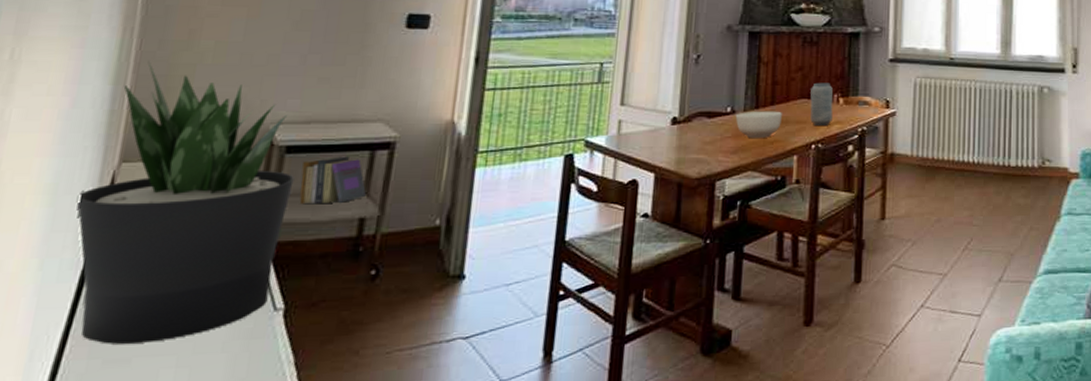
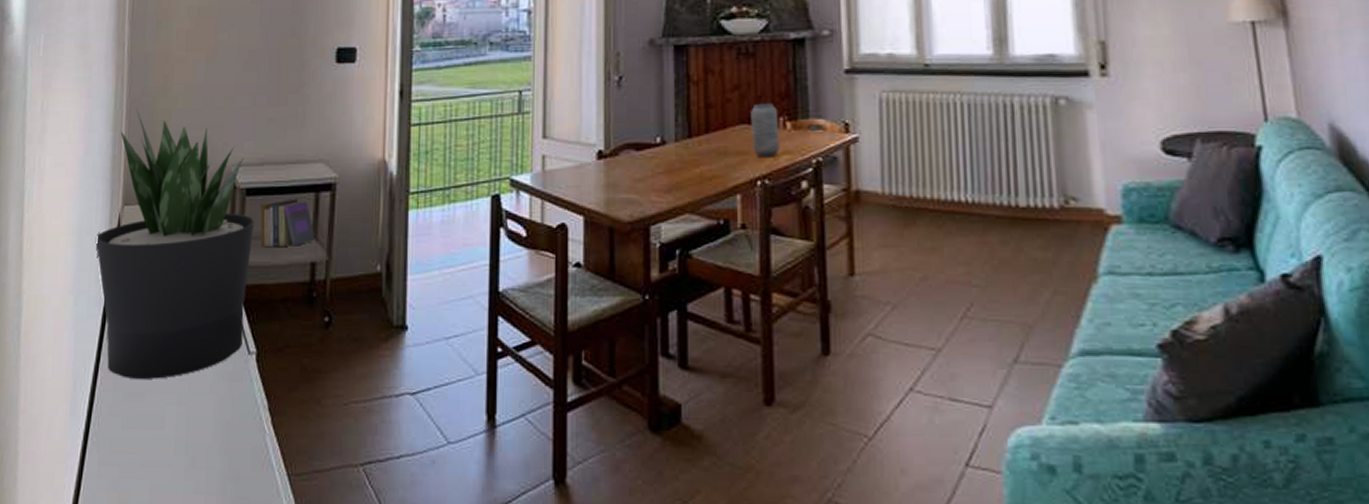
bowl: present [735,111,783,139] -> none [666,140,721,175]

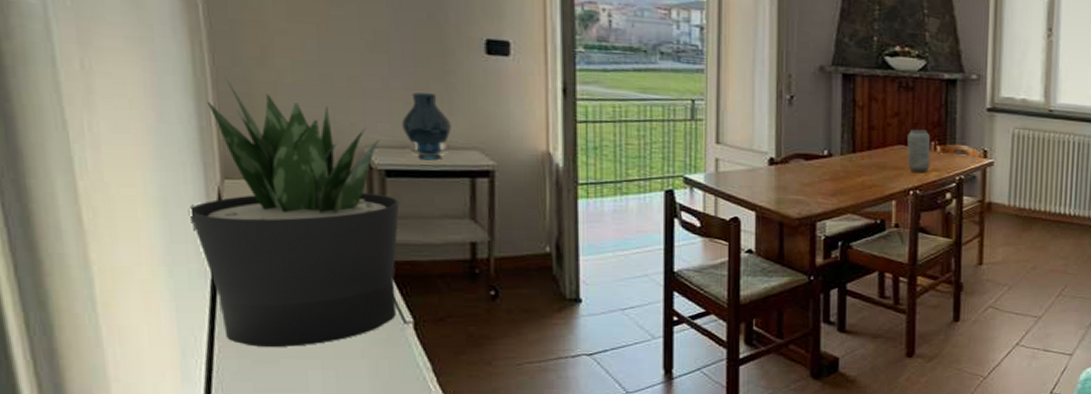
books: present [260,198,316,248] -> none [405,182,474,228]
vase: none [262,107,303,175] -> present [401,92,452,159]

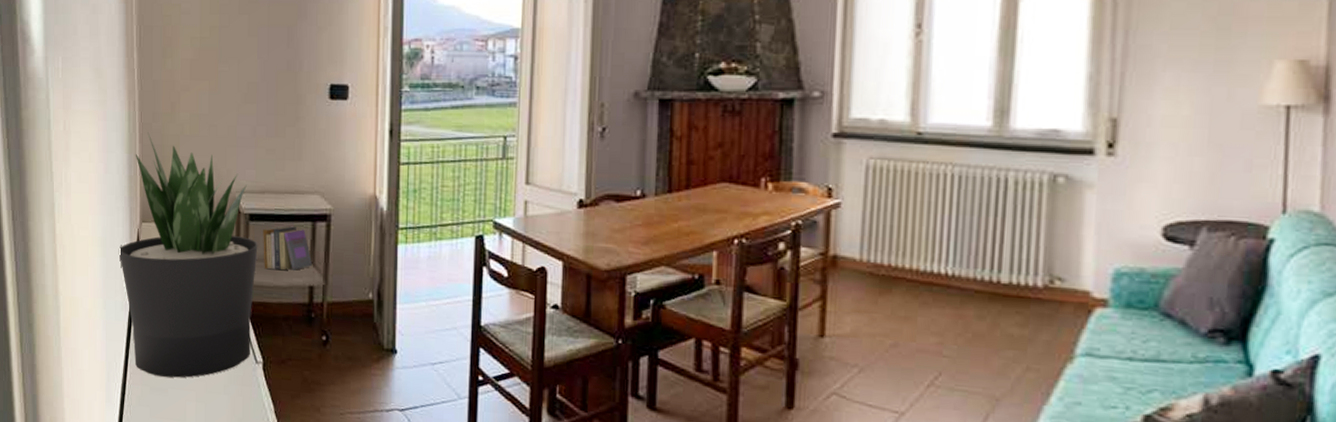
vase: present [401,92,452,159] -> none [263,139,300,204]
books: none [405,182,474,228] -> present [263,226,313,270]
vase: present [907,129,931,172] -> none [732,162,761,216]

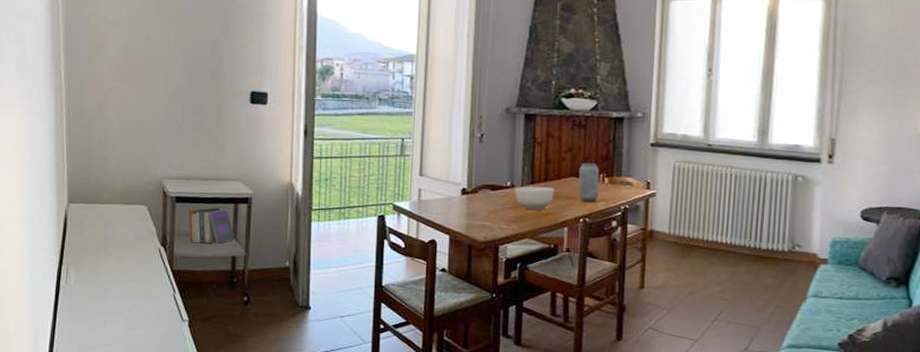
planter: present [118,132,258,378] -> none [45,125,184,336]
bowl: none [646,195,700,229] -> present [514,186,555,211]
vase: none [732,162,761,216] -> present [578,163,599,202]

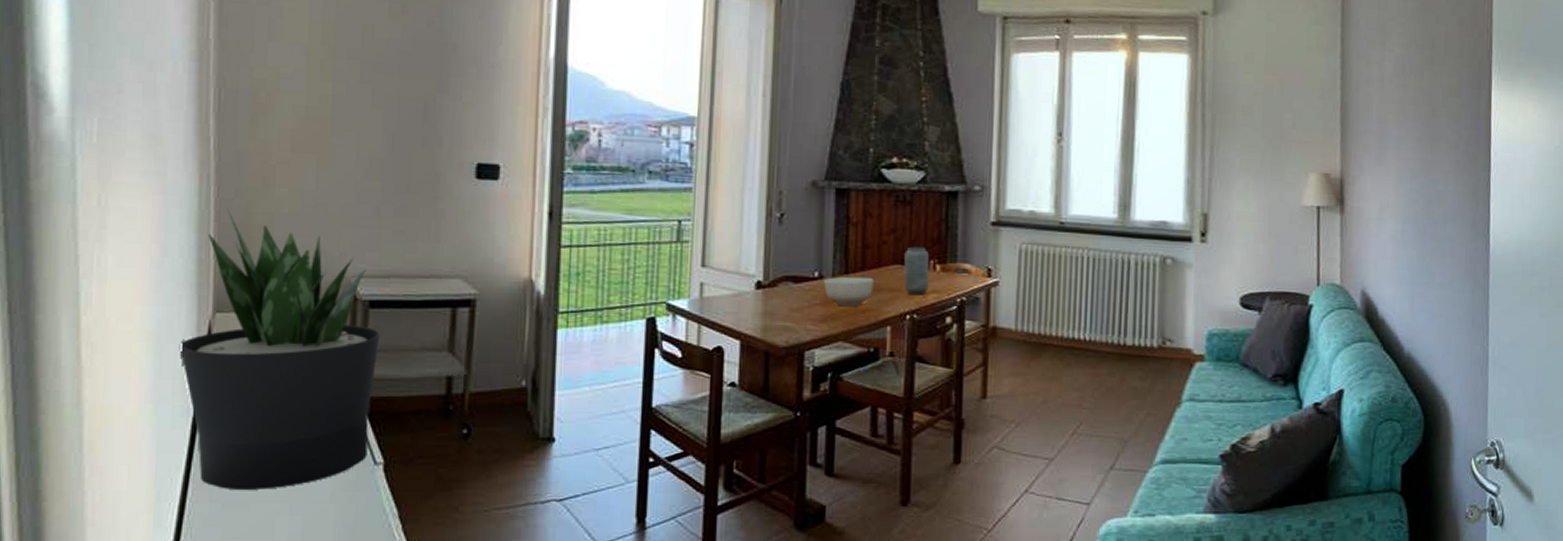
planter: none [45,125,184,336] -> present [179,209,380,490]
books: present [188,207,235,244] -> none [387,312,452,361]

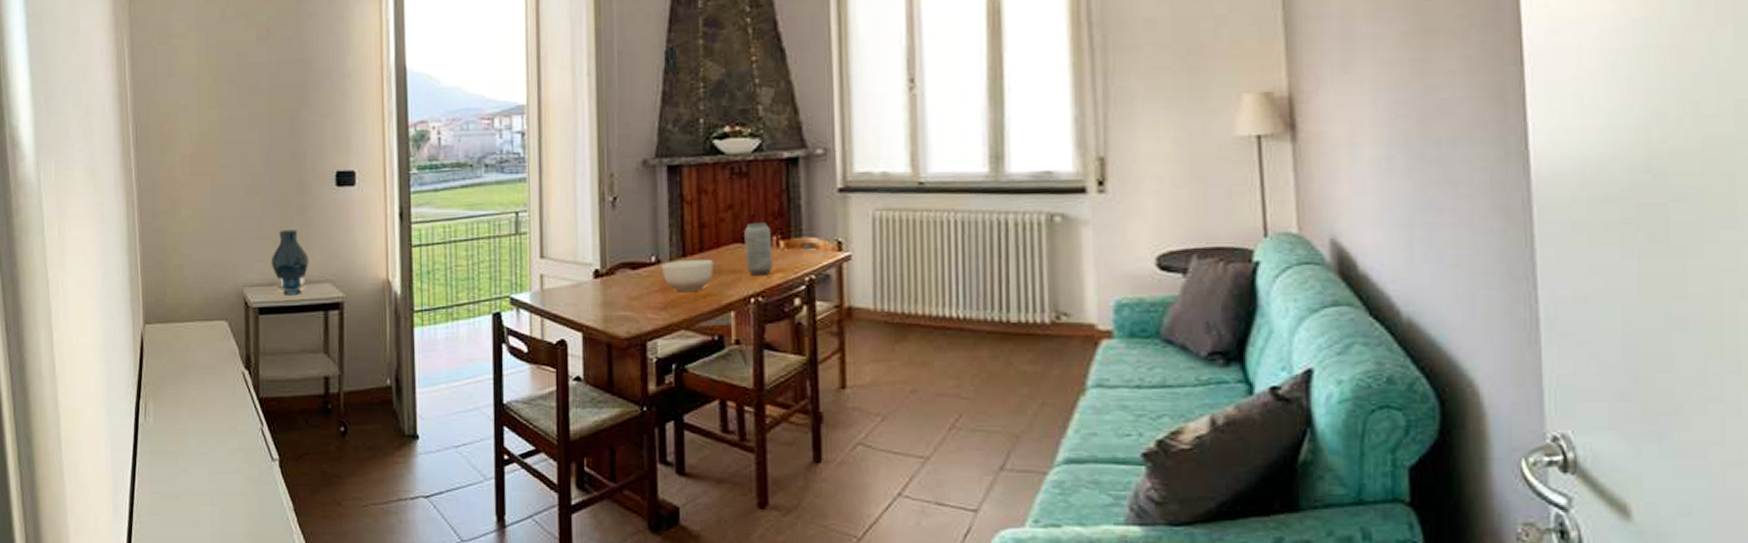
planter: present [179,209,380,490] -> none [121,231,269,483]
vase: none [388,220,437,289] -> present [270,230,309,295]

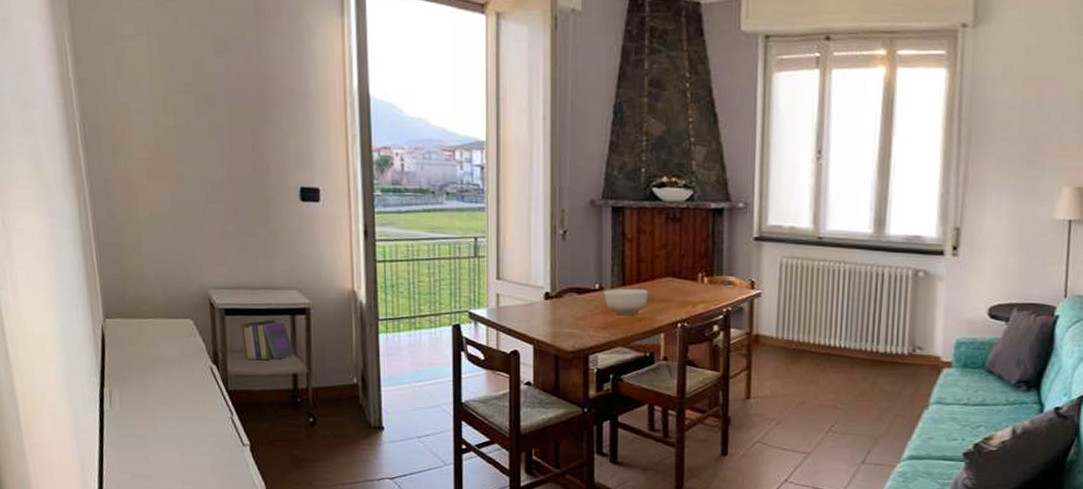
vase: present [270,230,309,295] -> none [235,238,275,299]
books: none [274,317,327,363] -> present [240,319,295,360]
vase: present [744,222,773,275] -> none [675,261,698,305]

